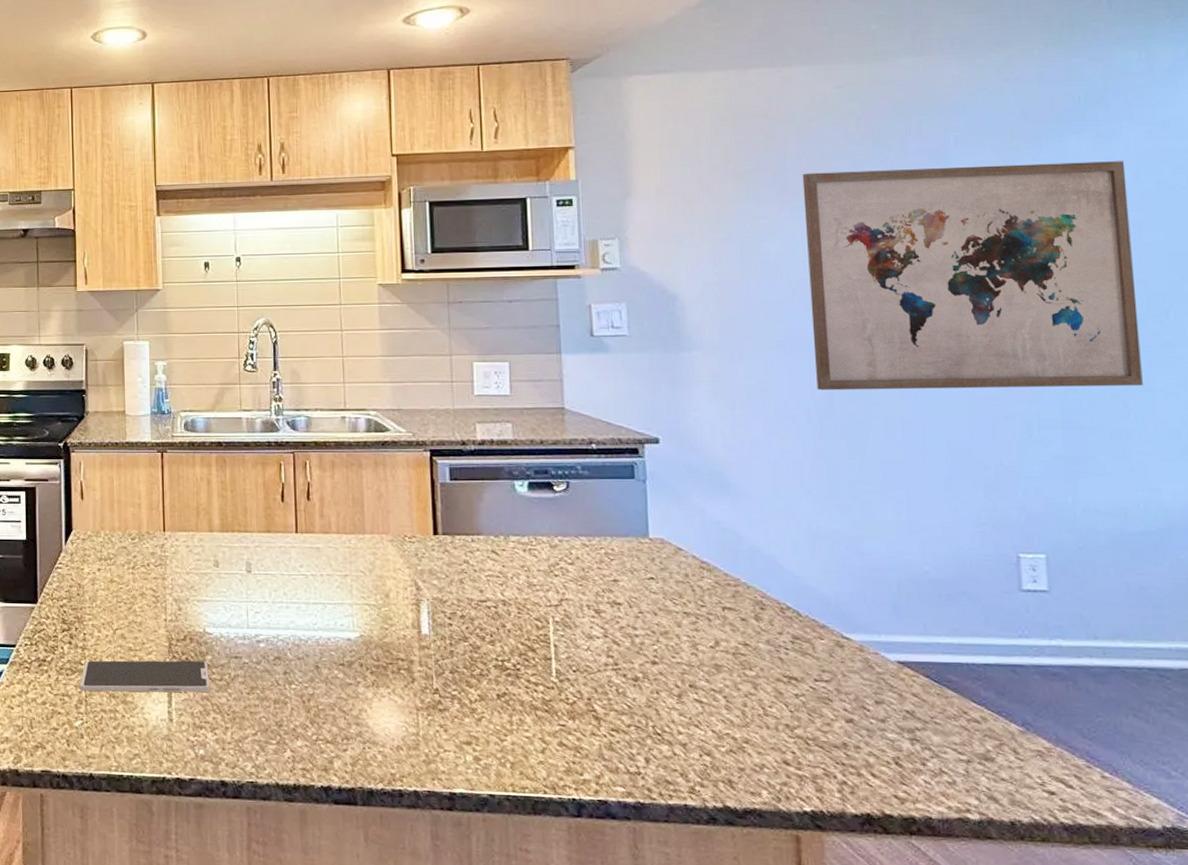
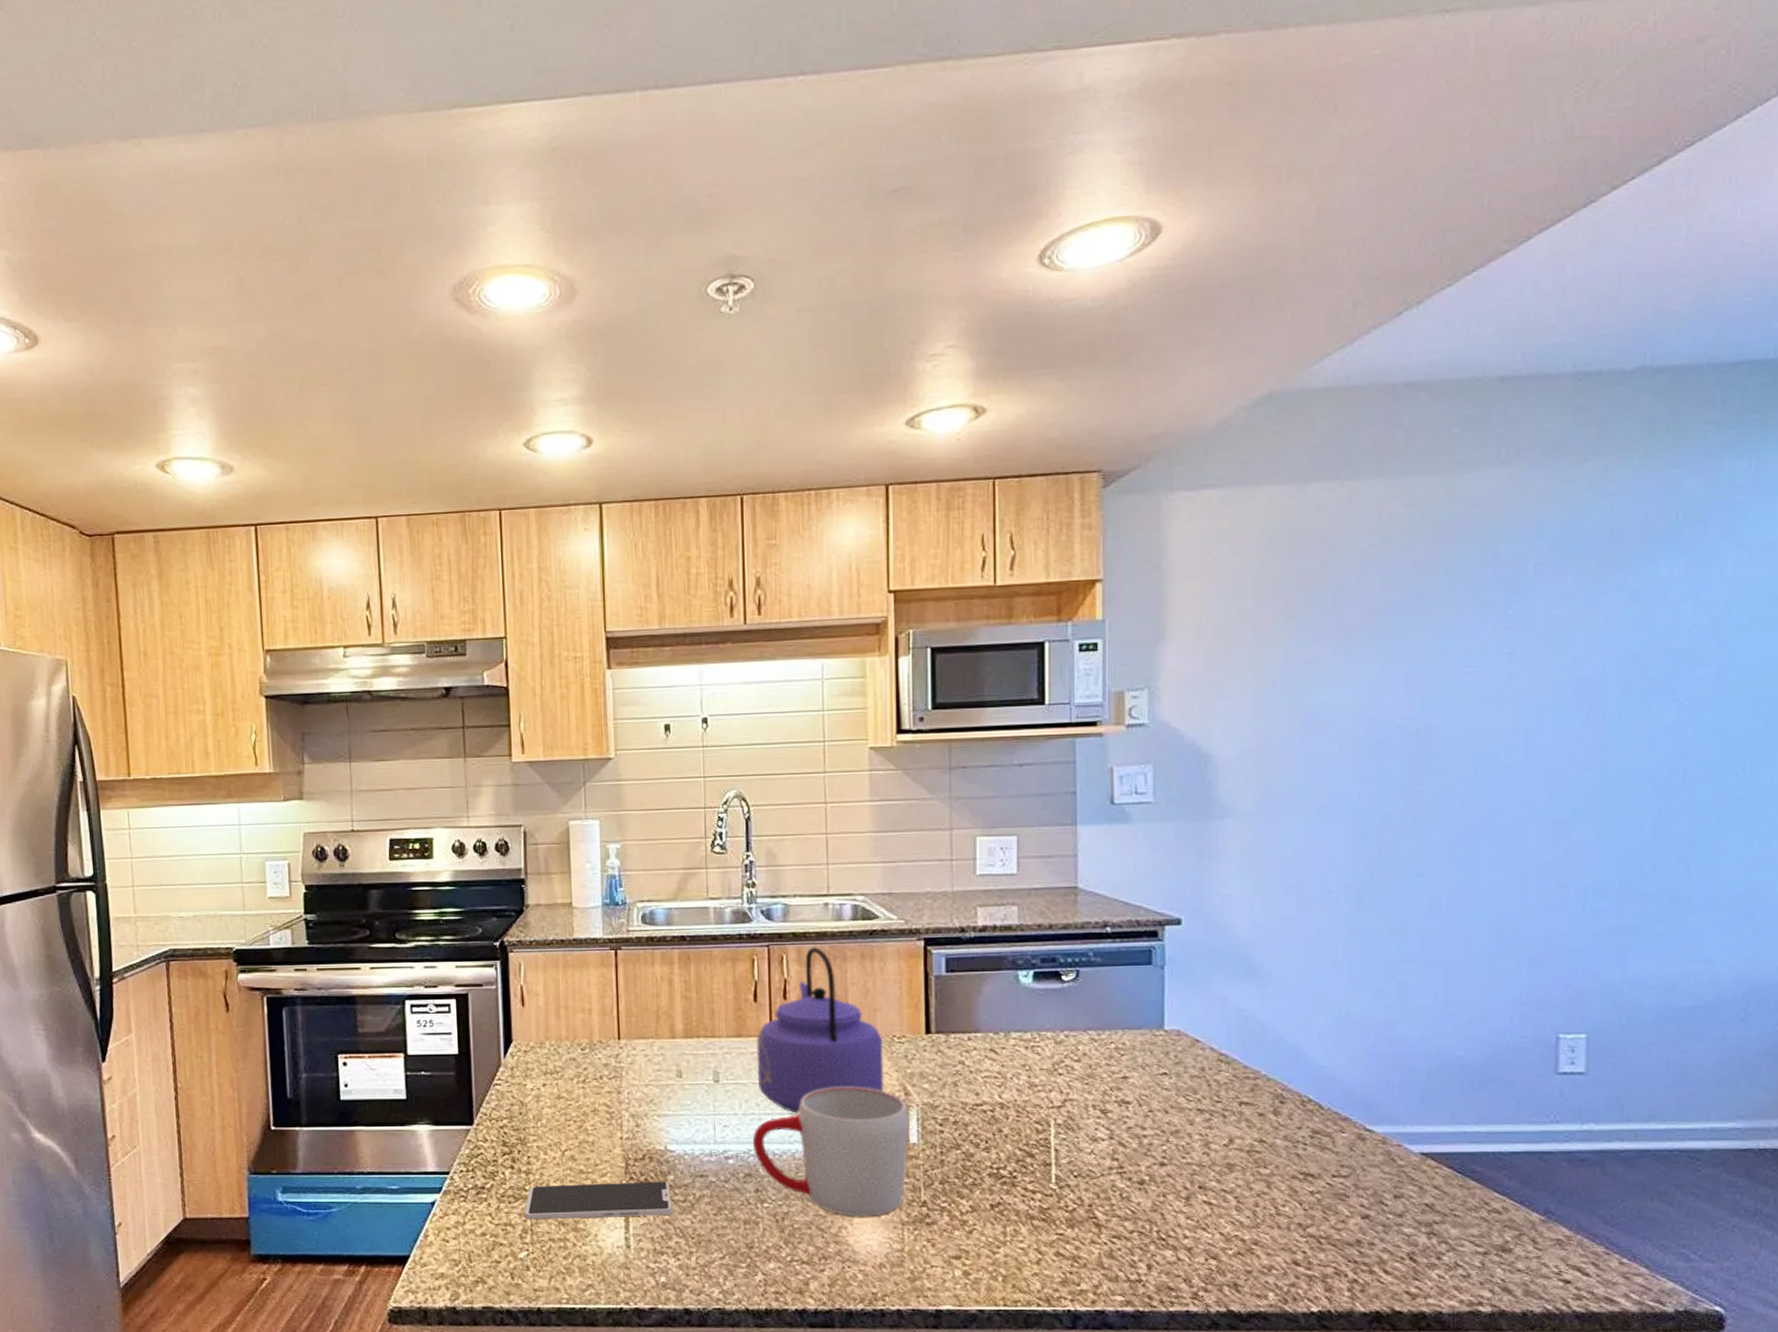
mug: none [280,580,421,701] -> present [752,1087,909,1217]
kettle: none [284,455,397,603] -> present [756,947,884,1114]
wall art: present [802,161,1143,390] -> none [1358,591,1719,861]

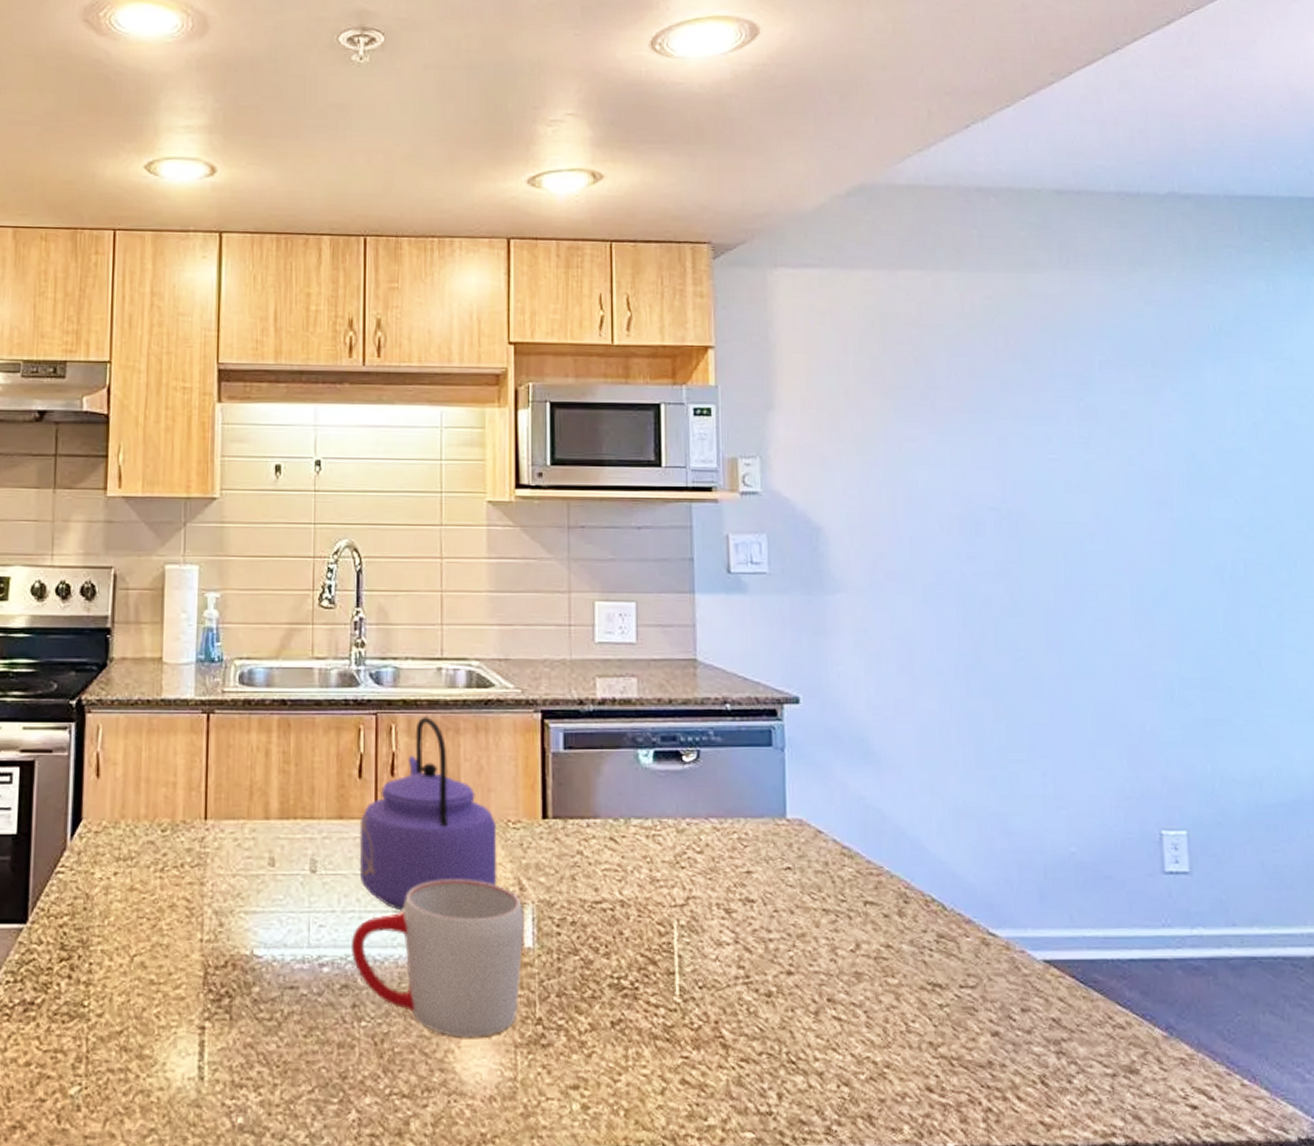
smartphone: present [524,1181,672,1219] -> none [80,995,255,1043]

